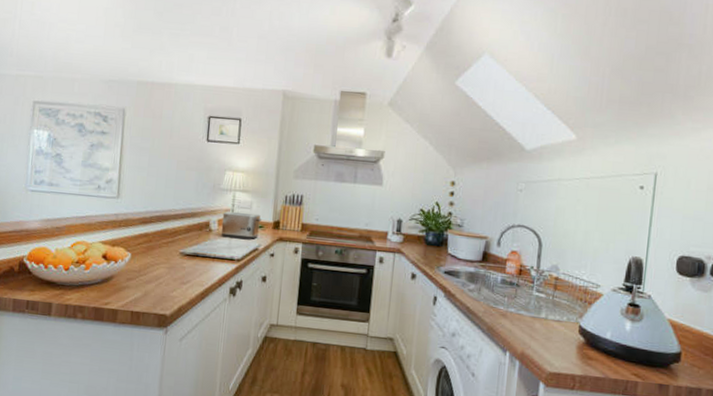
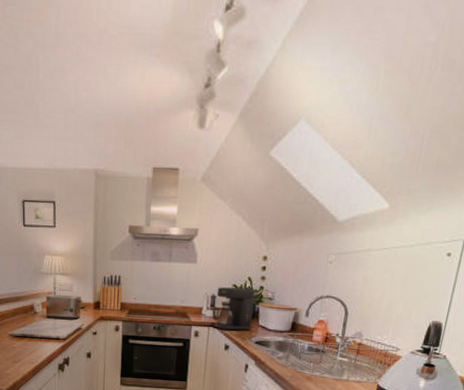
coffee maker: none [396,211,444,259] -> present [210,287,256,331]

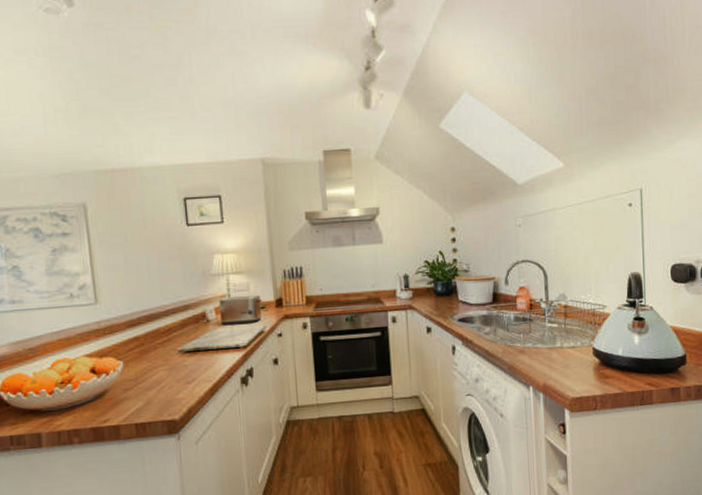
coffee maker: present [210,287,256,331] -> none [407,263,452,312]

